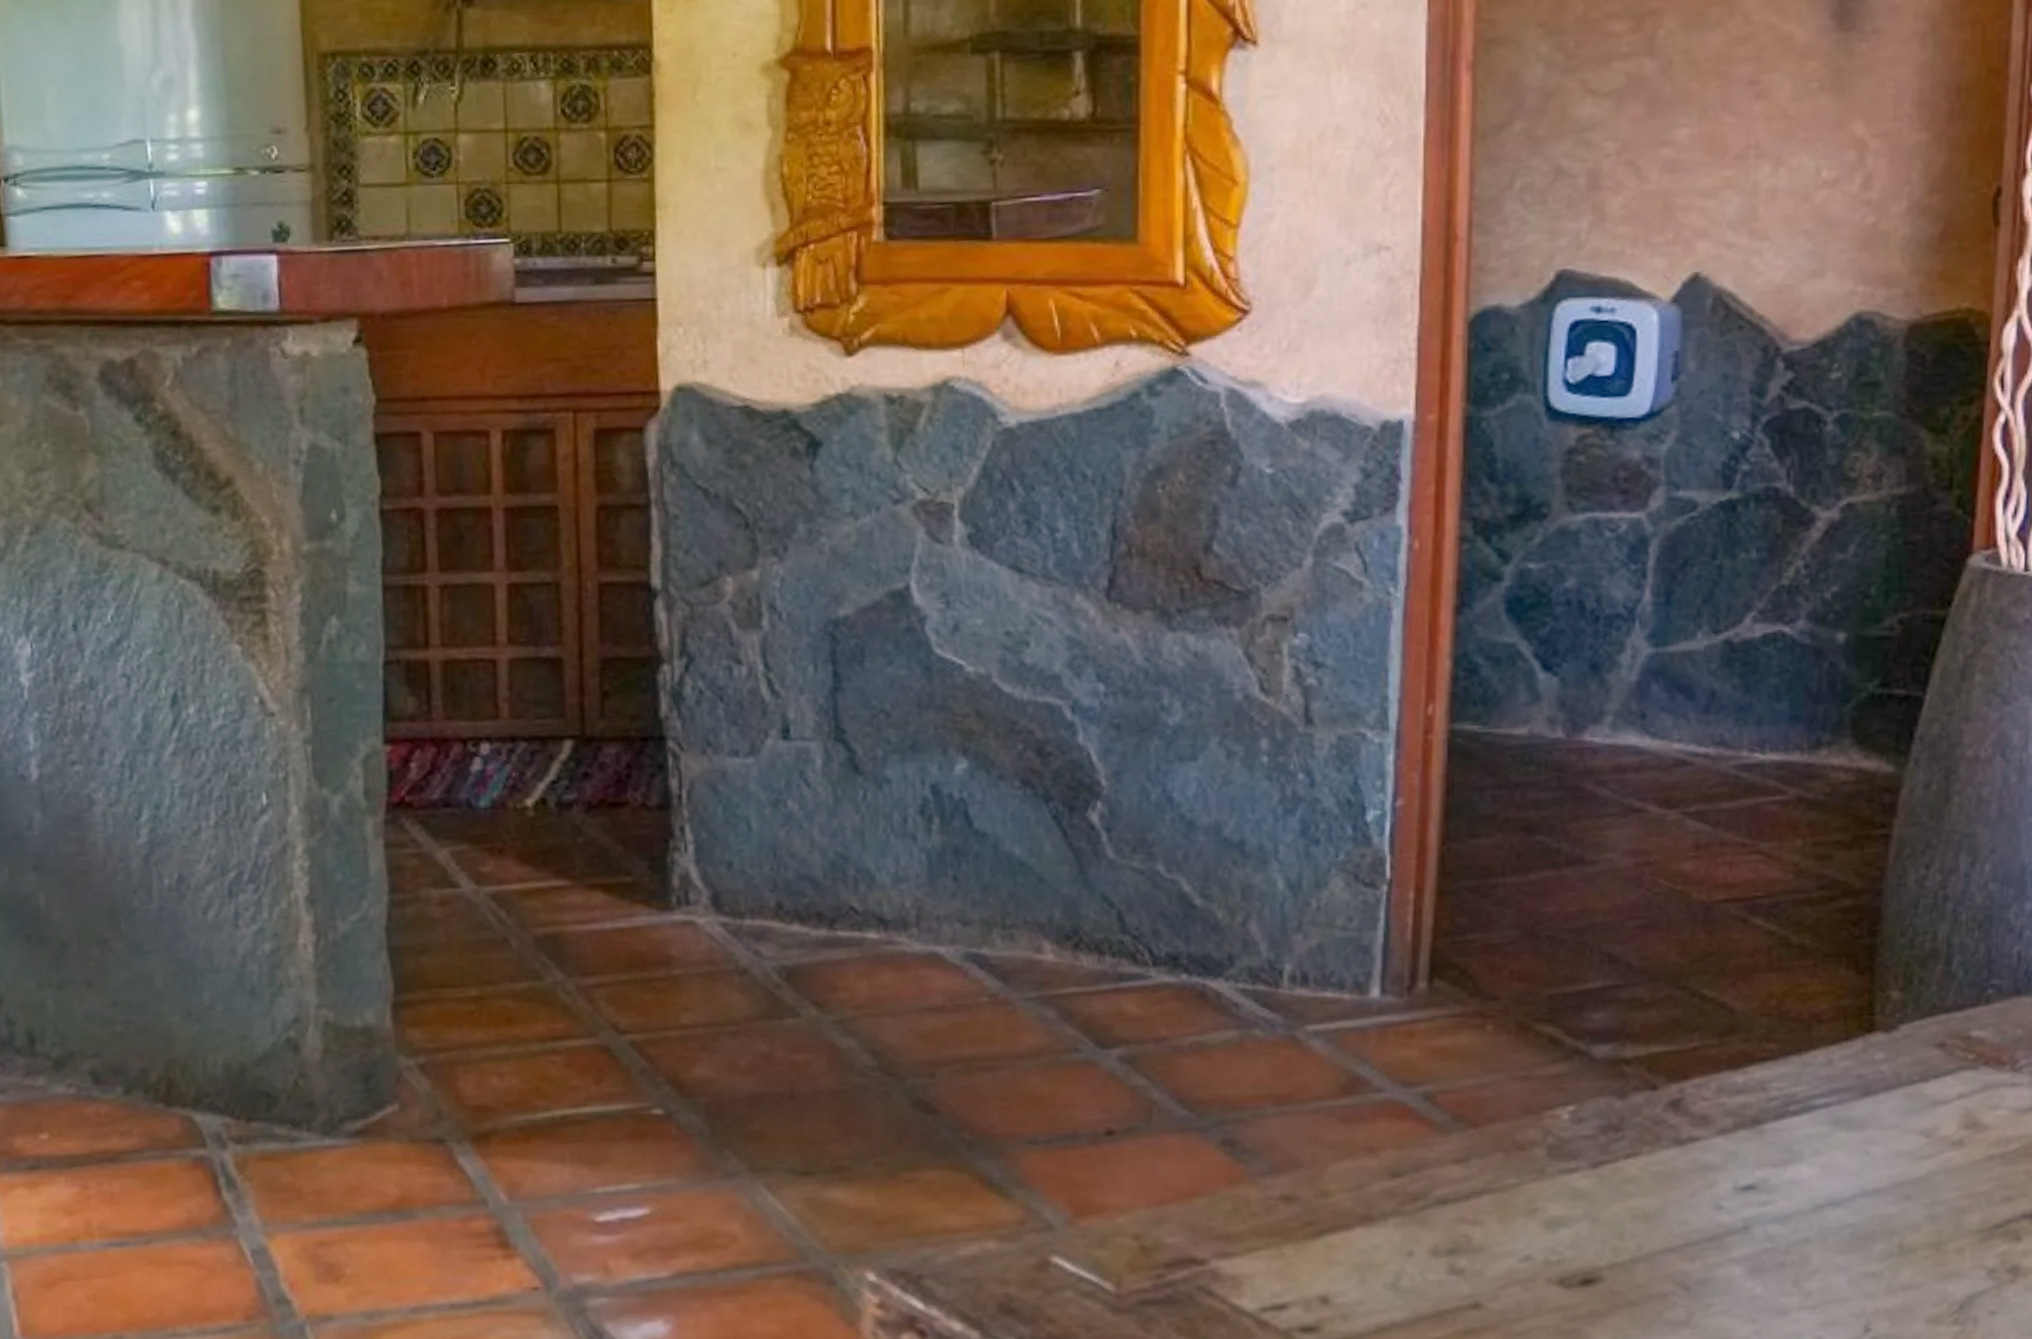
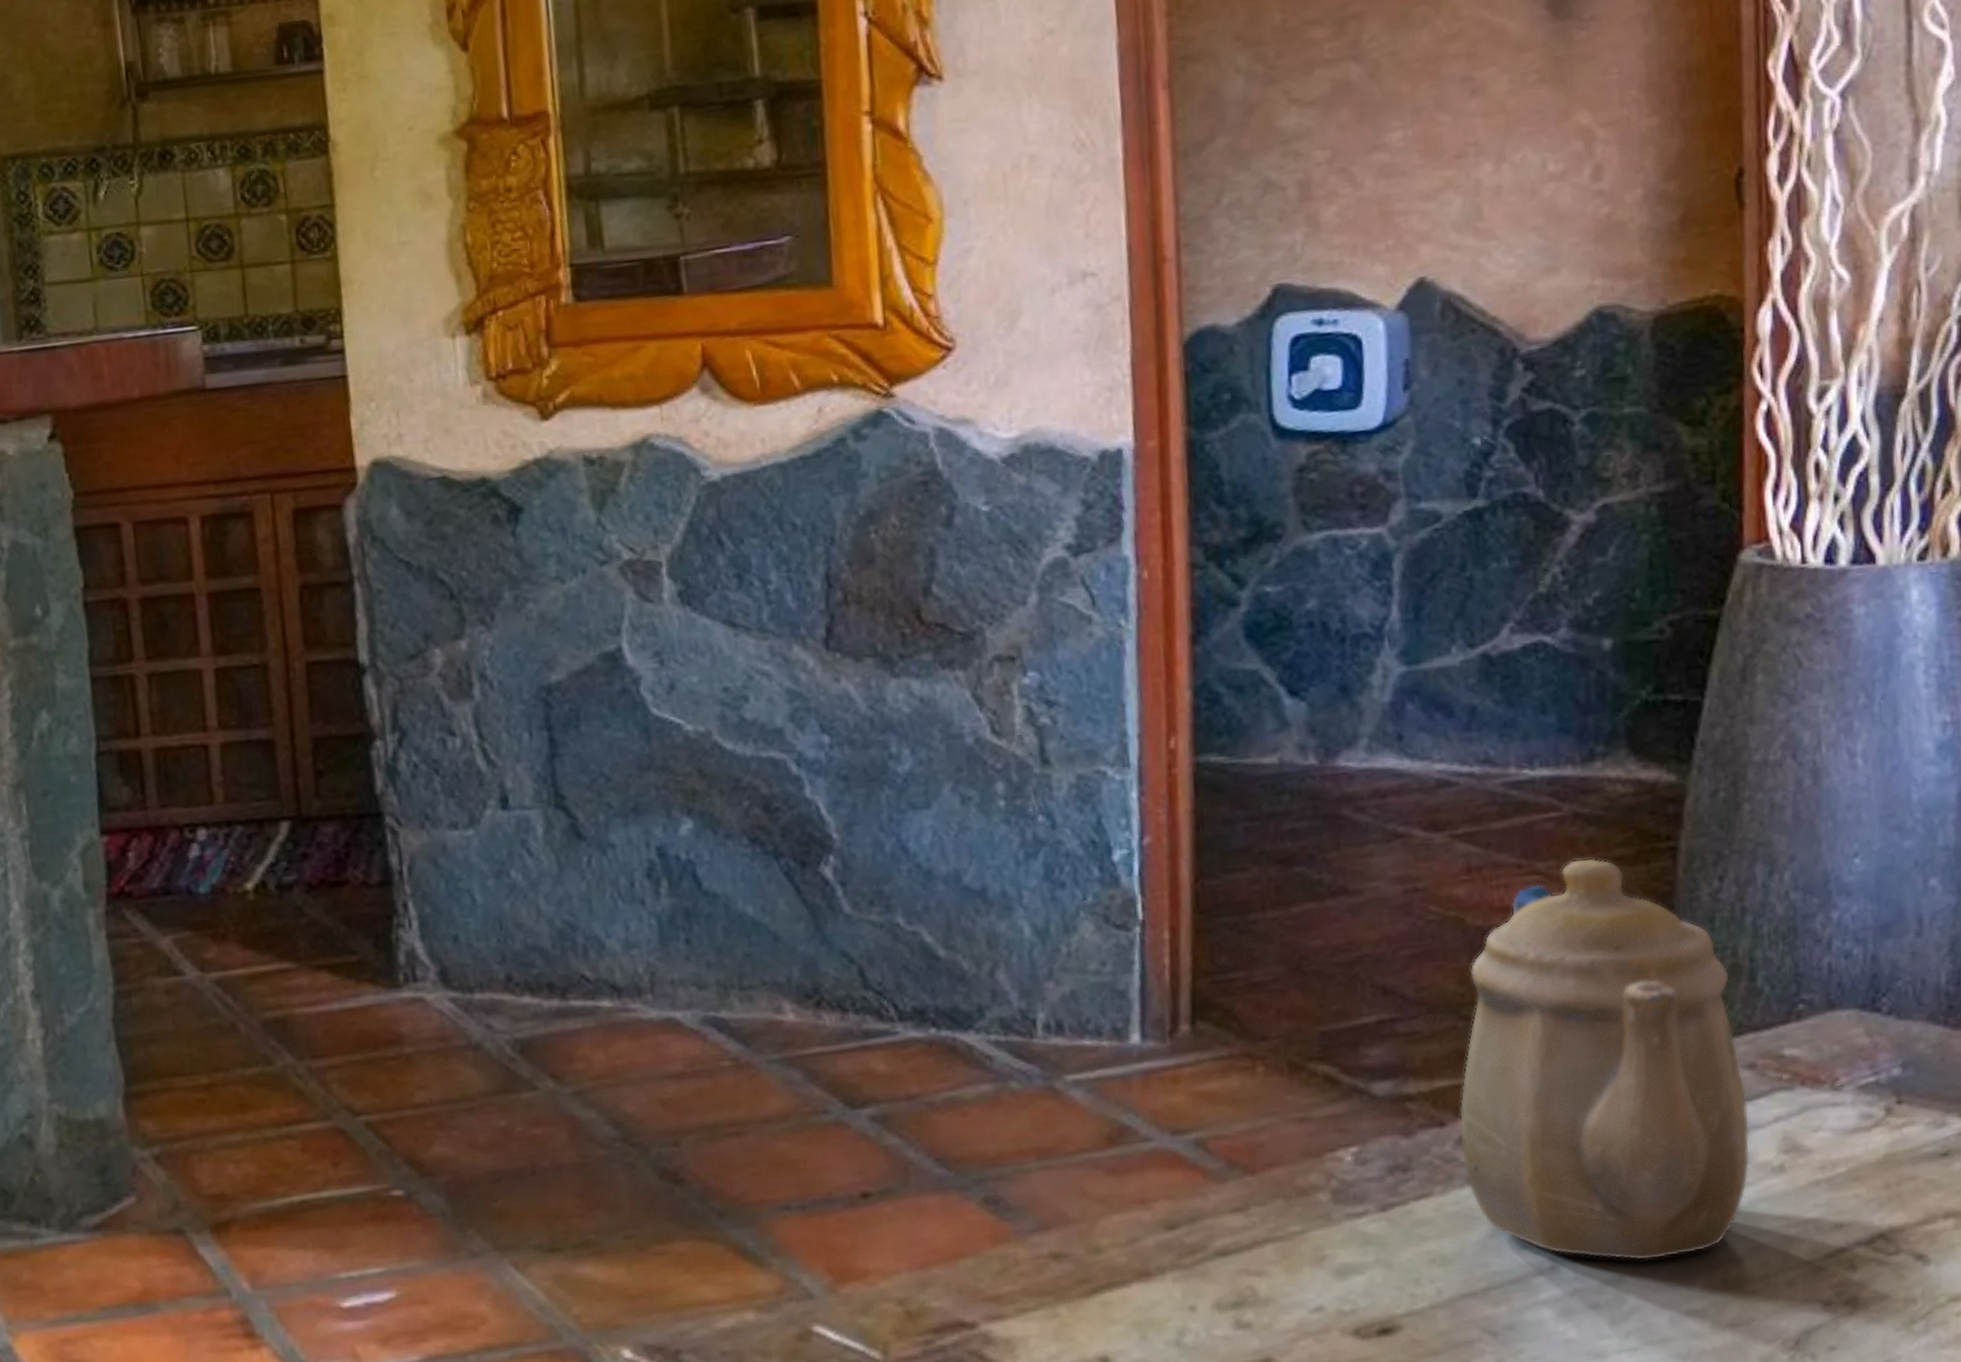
teapot: none [1670,840,1935,1225] -> present [1459,857,1750,1261]

